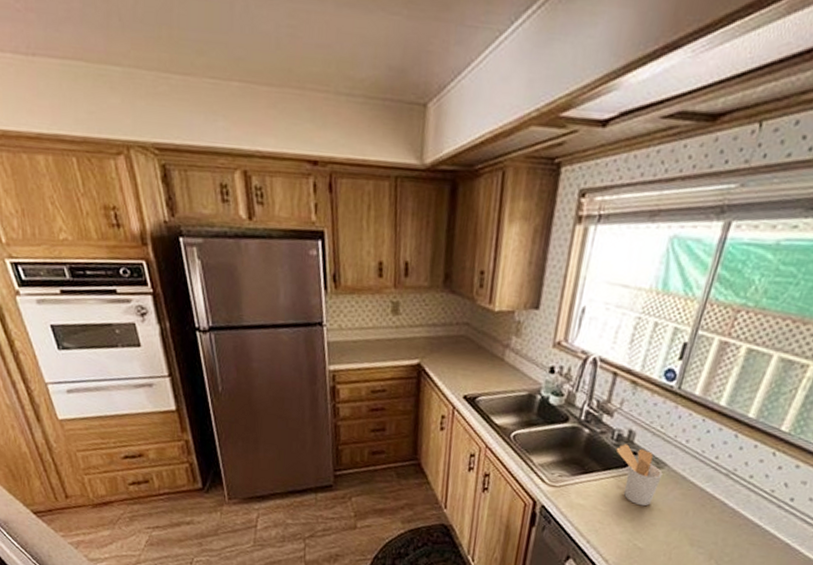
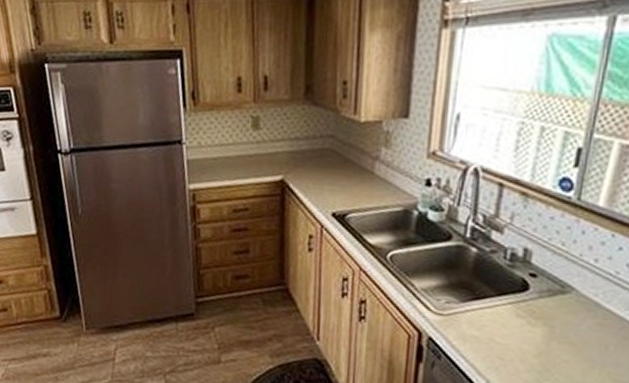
utensil holder: present [616,444,663,507] -> none [510,264,570,339]

